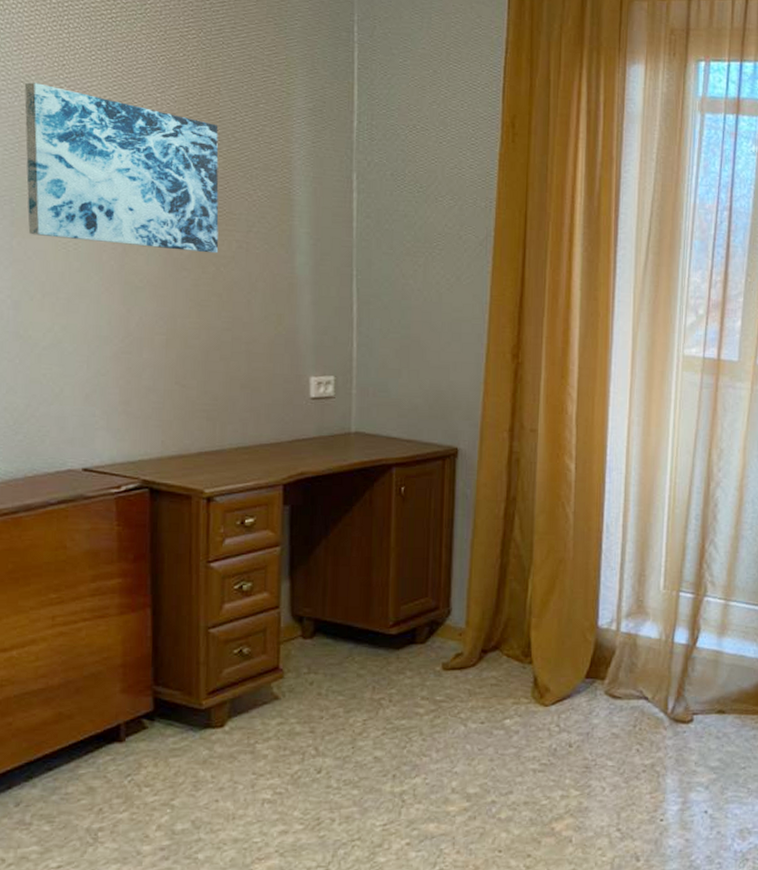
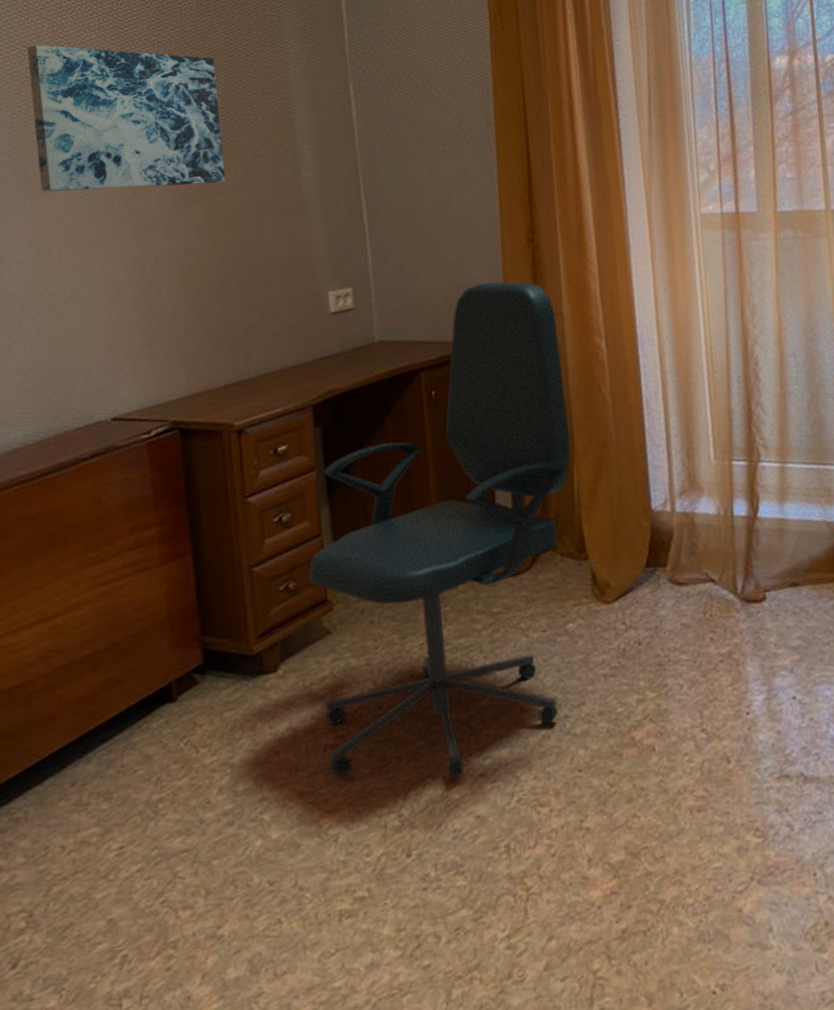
office chair: none [262,390,531,842] -> present [307,281,571,777]

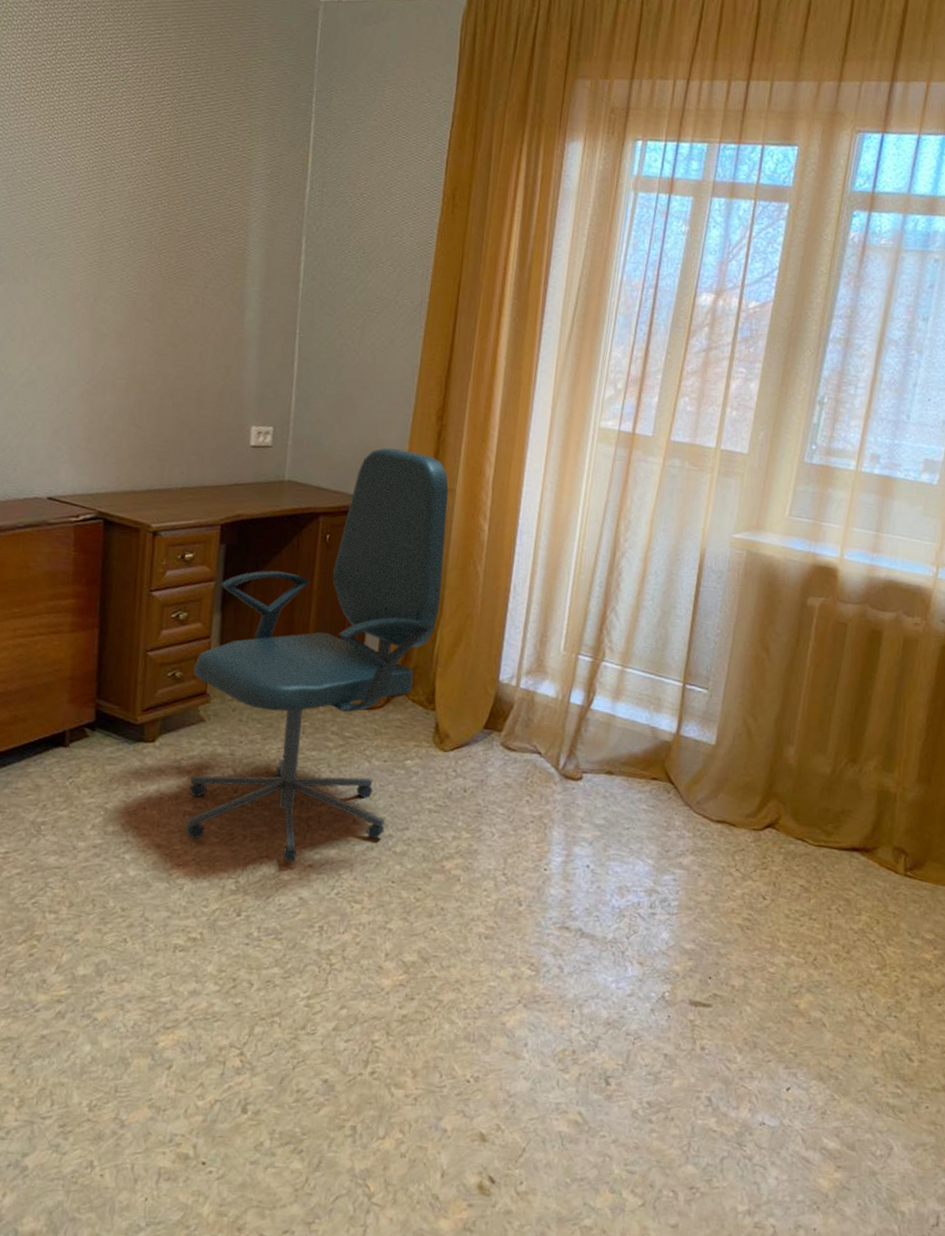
wall art: present [28,45,226,192] -> none [14,141,185,307]

